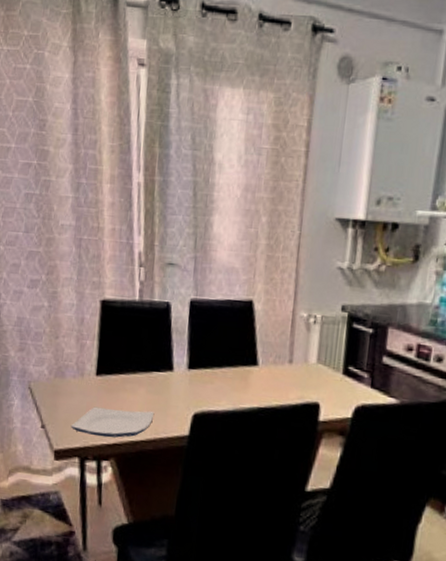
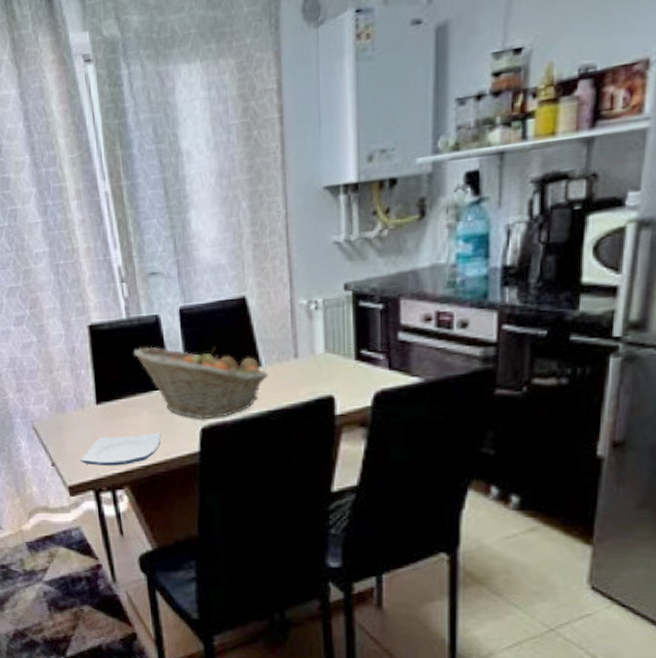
fruit basket: none [141,329,263,407] -> present [134,346,268,420]

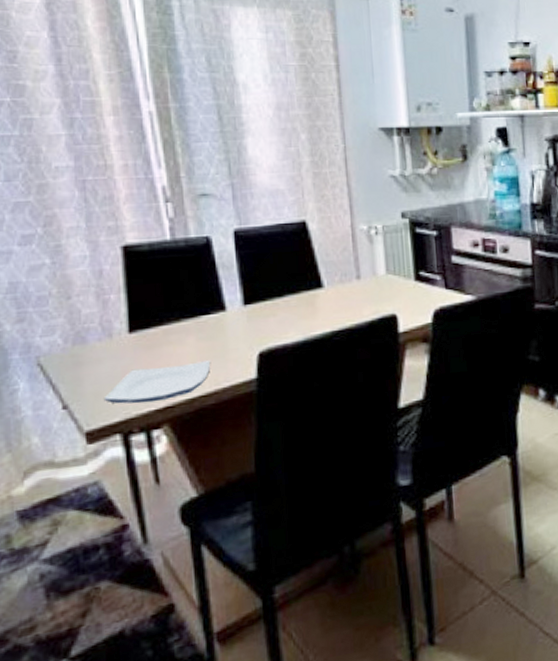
fruit basket: present [134,346,268,420] -> none [179,268,331,344]

